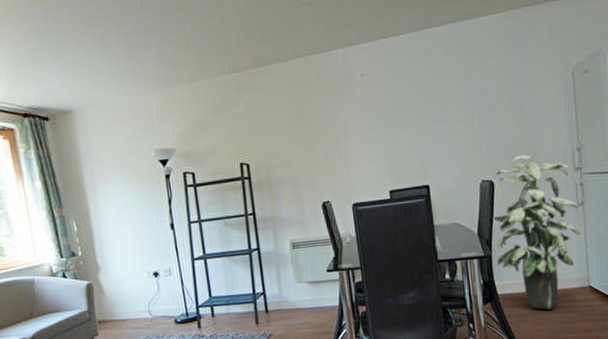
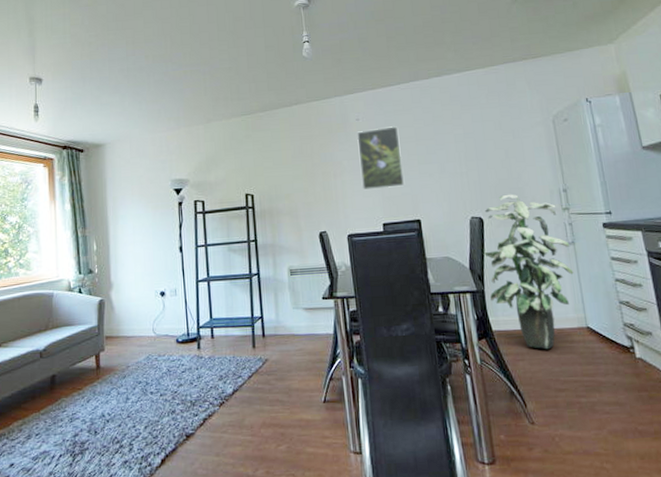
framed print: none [361,81,413,156] -> present [356,125,404,191]

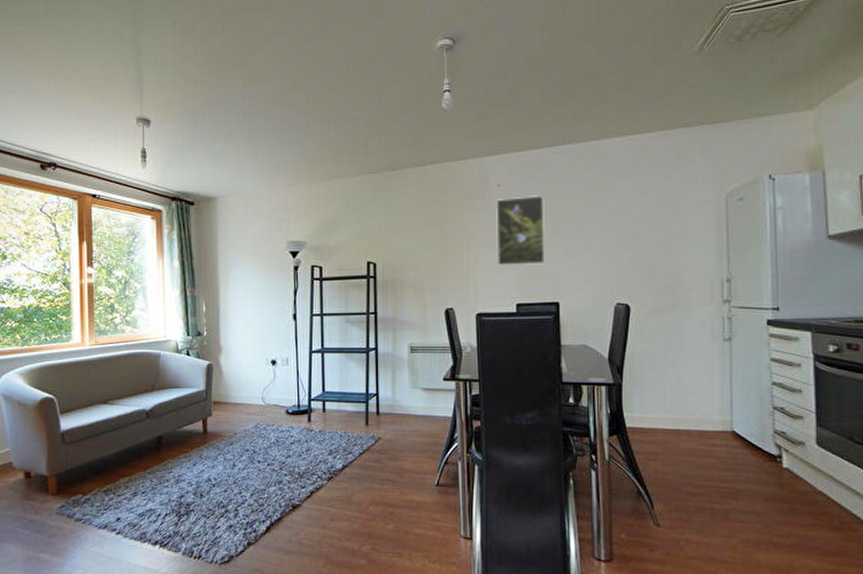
indoor plant: present [483,194,574,350] -> none [625,280,726,452]

